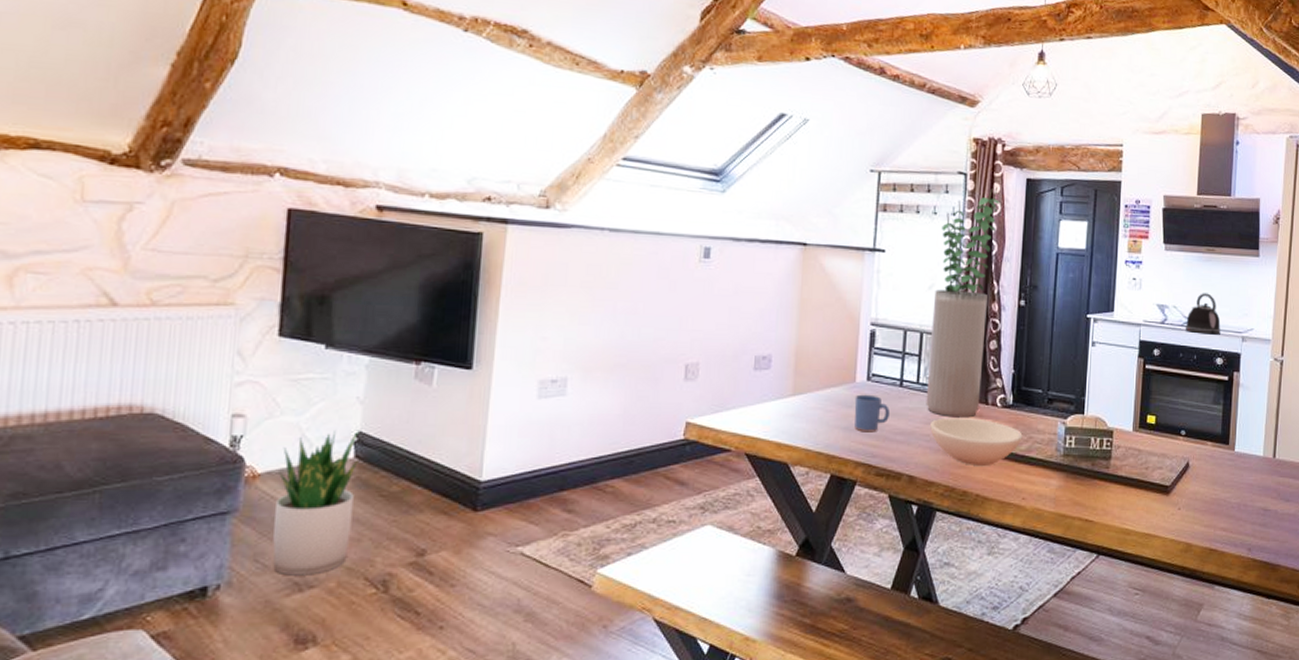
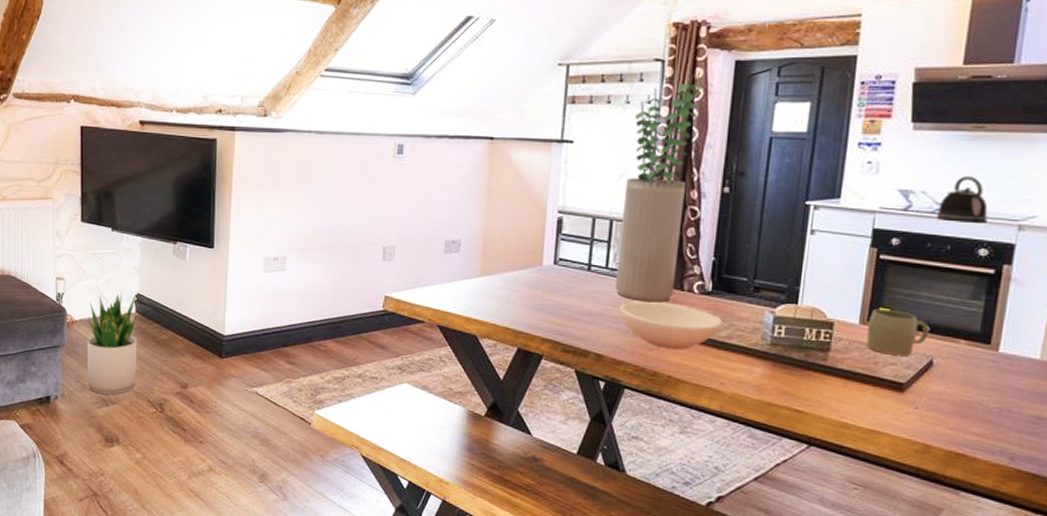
mug: present [854,394,889,433] -> none [541,277,577,312]
mug: none [1138,415,1185,459] -> present [866,308,930,356]

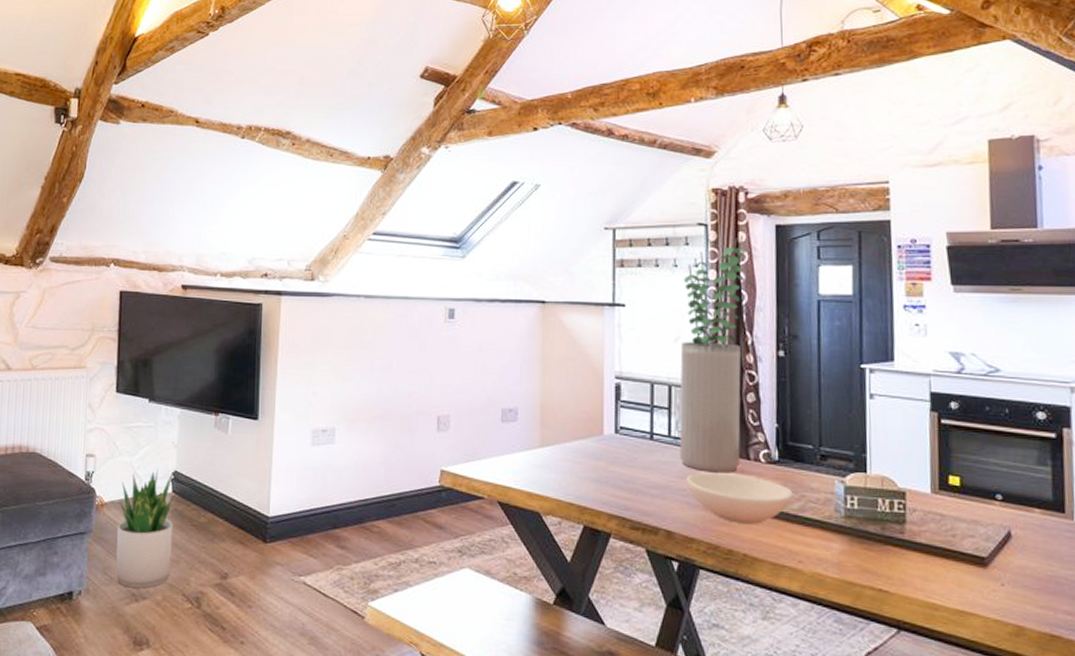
mug: present [866,308,930,356] -> none [939,476,1003,527]
kettle: present [936,176,988,223] -> none [989,338,1039,385]

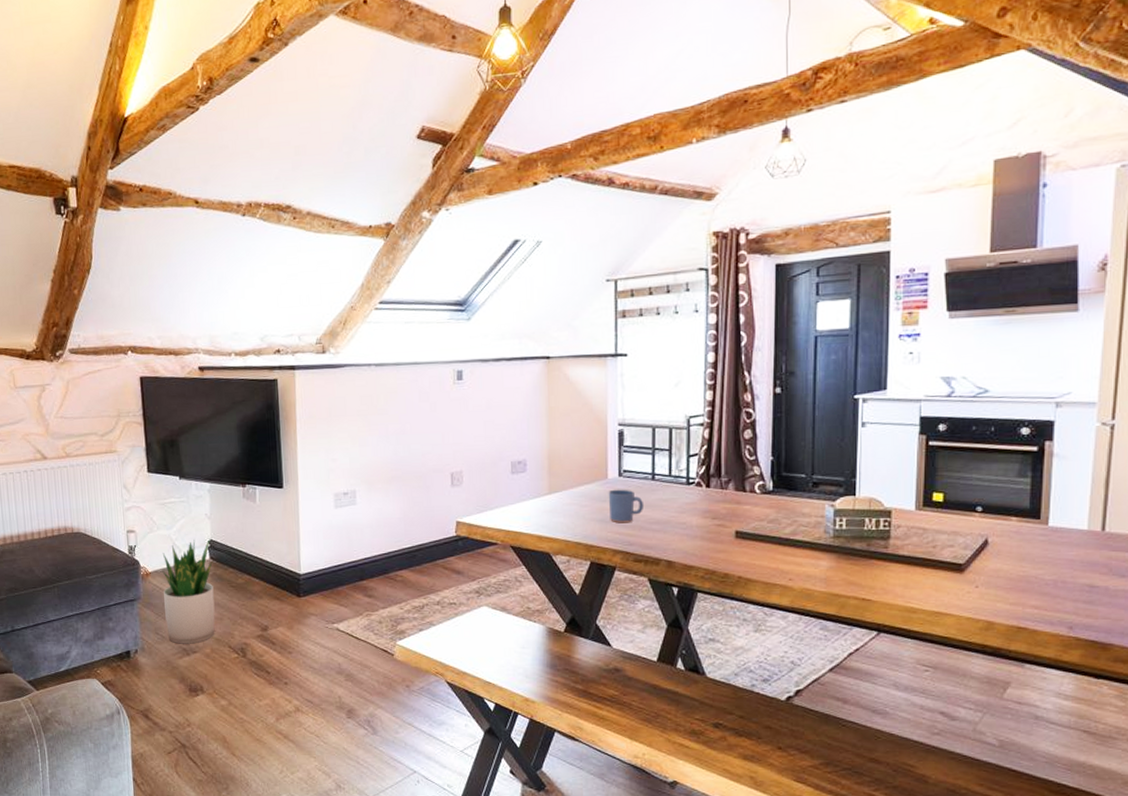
mug: none [603,447,641,485] -> present [608,489,643,523]
vase: present [679,236,746,473] -> none [679,278,746,506]
bowl: present [686,472,794,525] -> none [686,505,786,551]

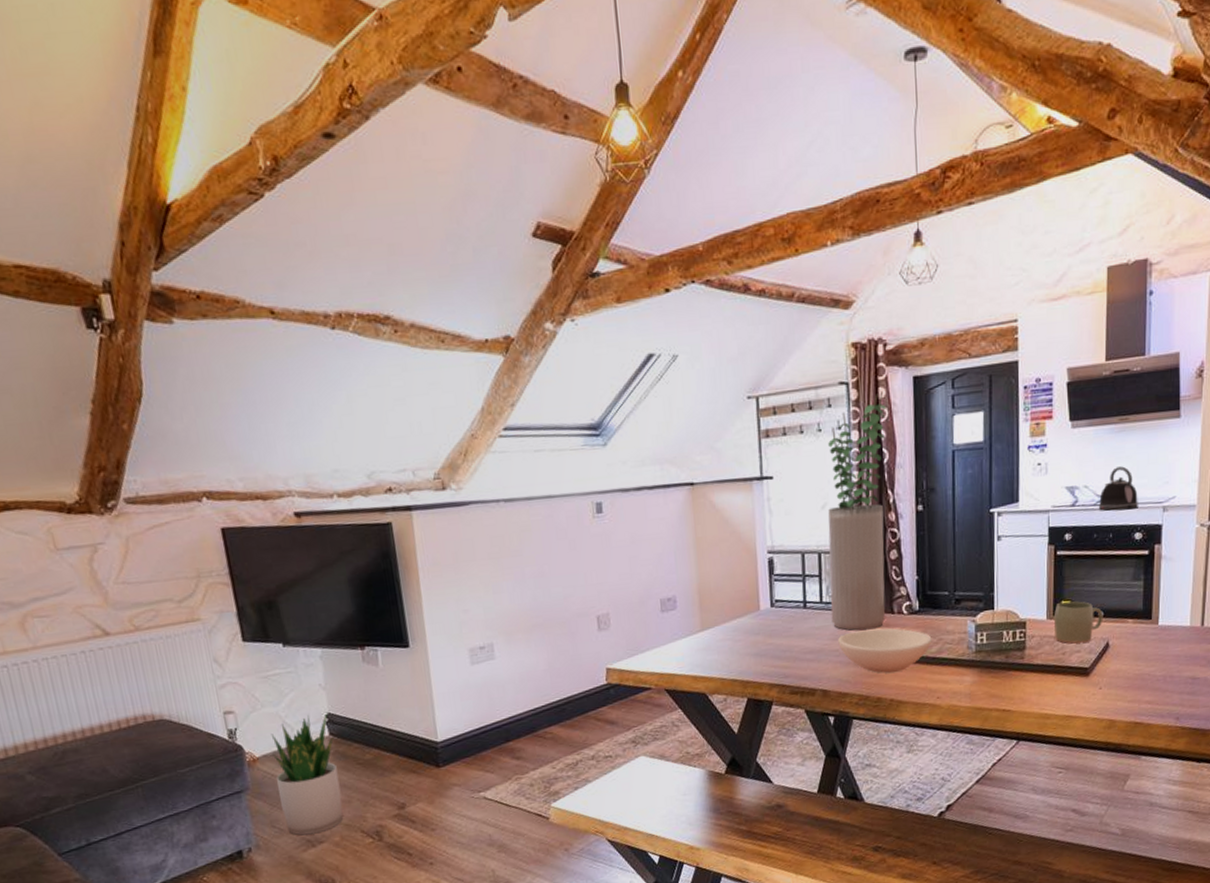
mug: present [608,489,643,523] -> none [761,619,797,656]
vase: none [679,278,746,506] -> present [828,392,886,631]
bowl: none [686,505,786,551] -> present [838,628,932,673]
mug: none [923,493,982,537] -> present [1053,601,1103,644]
kettle: none [978,359,1026,404] -> present [1098,466,1138,511]

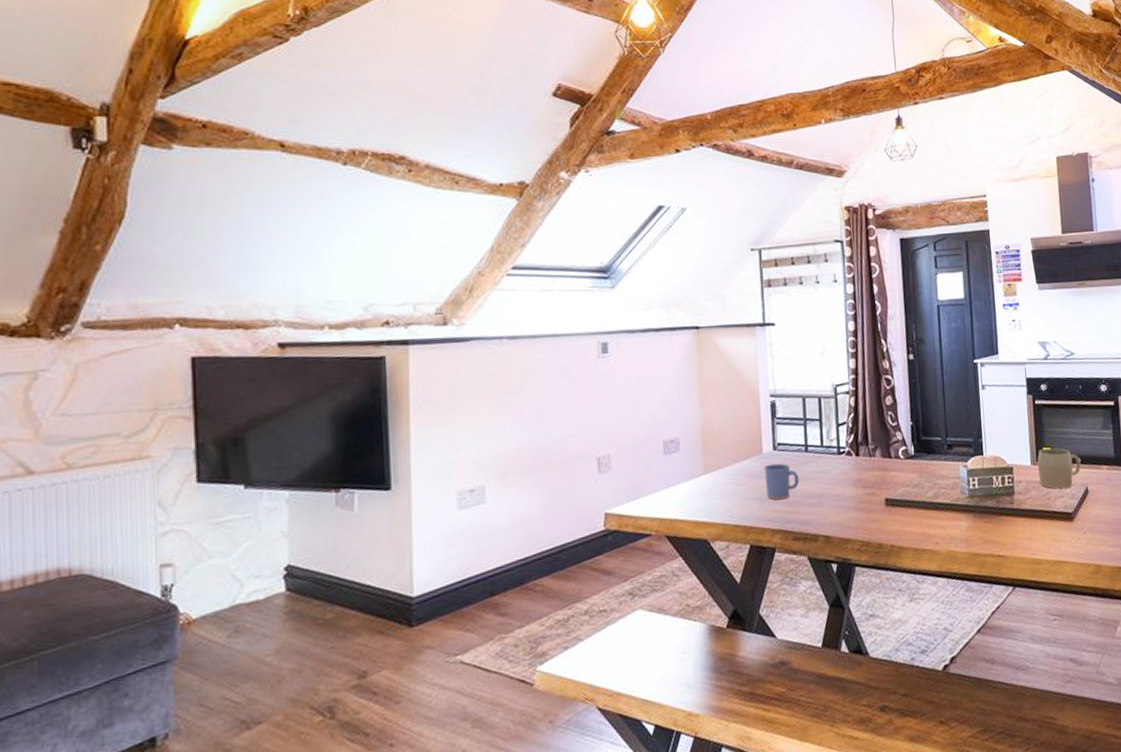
planter: present [270,712,344,836] -> none [212,563,292,716]
mug: none [761,619,797,656] -> present [764,463,799,500]
vase: present [828,392,886,631] -> none [826,250,883,475]
bowl: present [838,628,932,673] -> none [839,472,928,518]
kettle: present [1098,466,1138,511] -> none [1067,325,1101,365]

